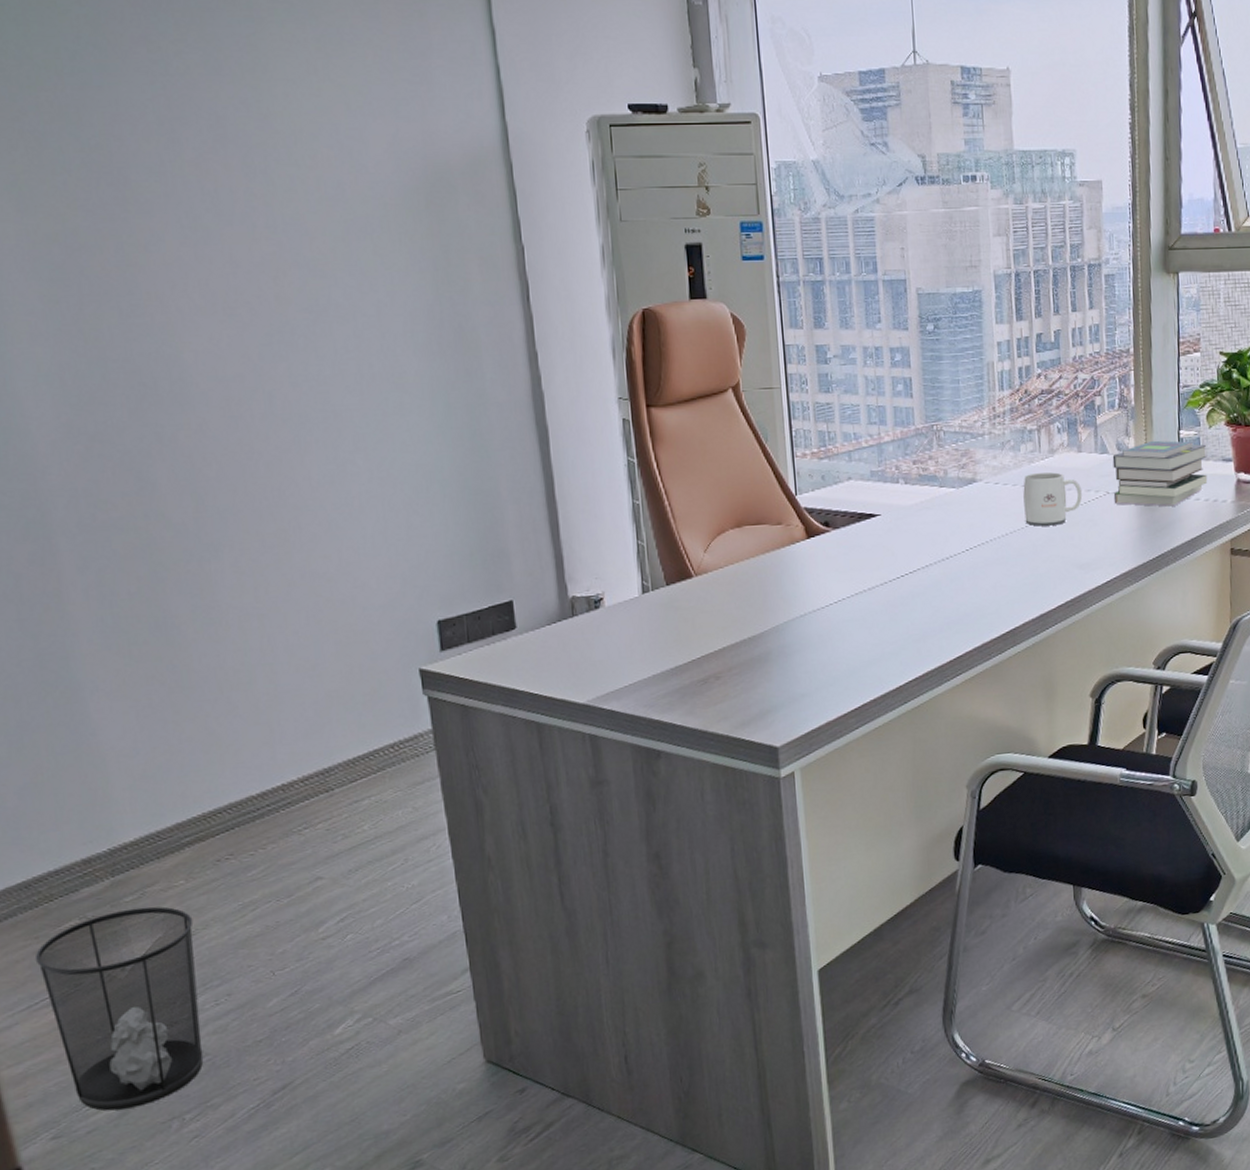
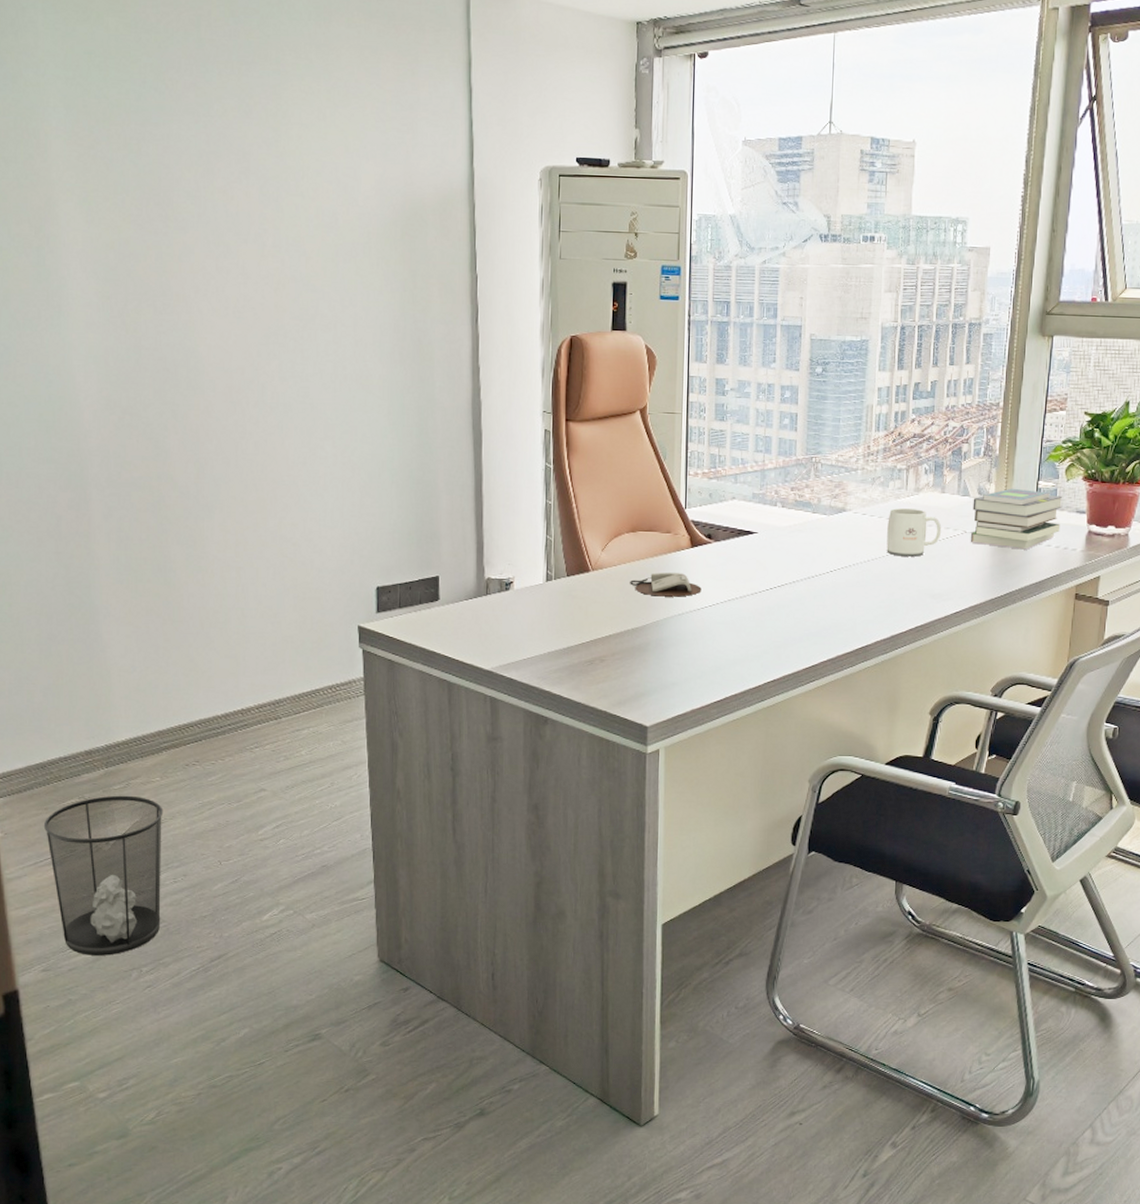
telephone: none [741,568,824,598] -> present [630,572,702,597]

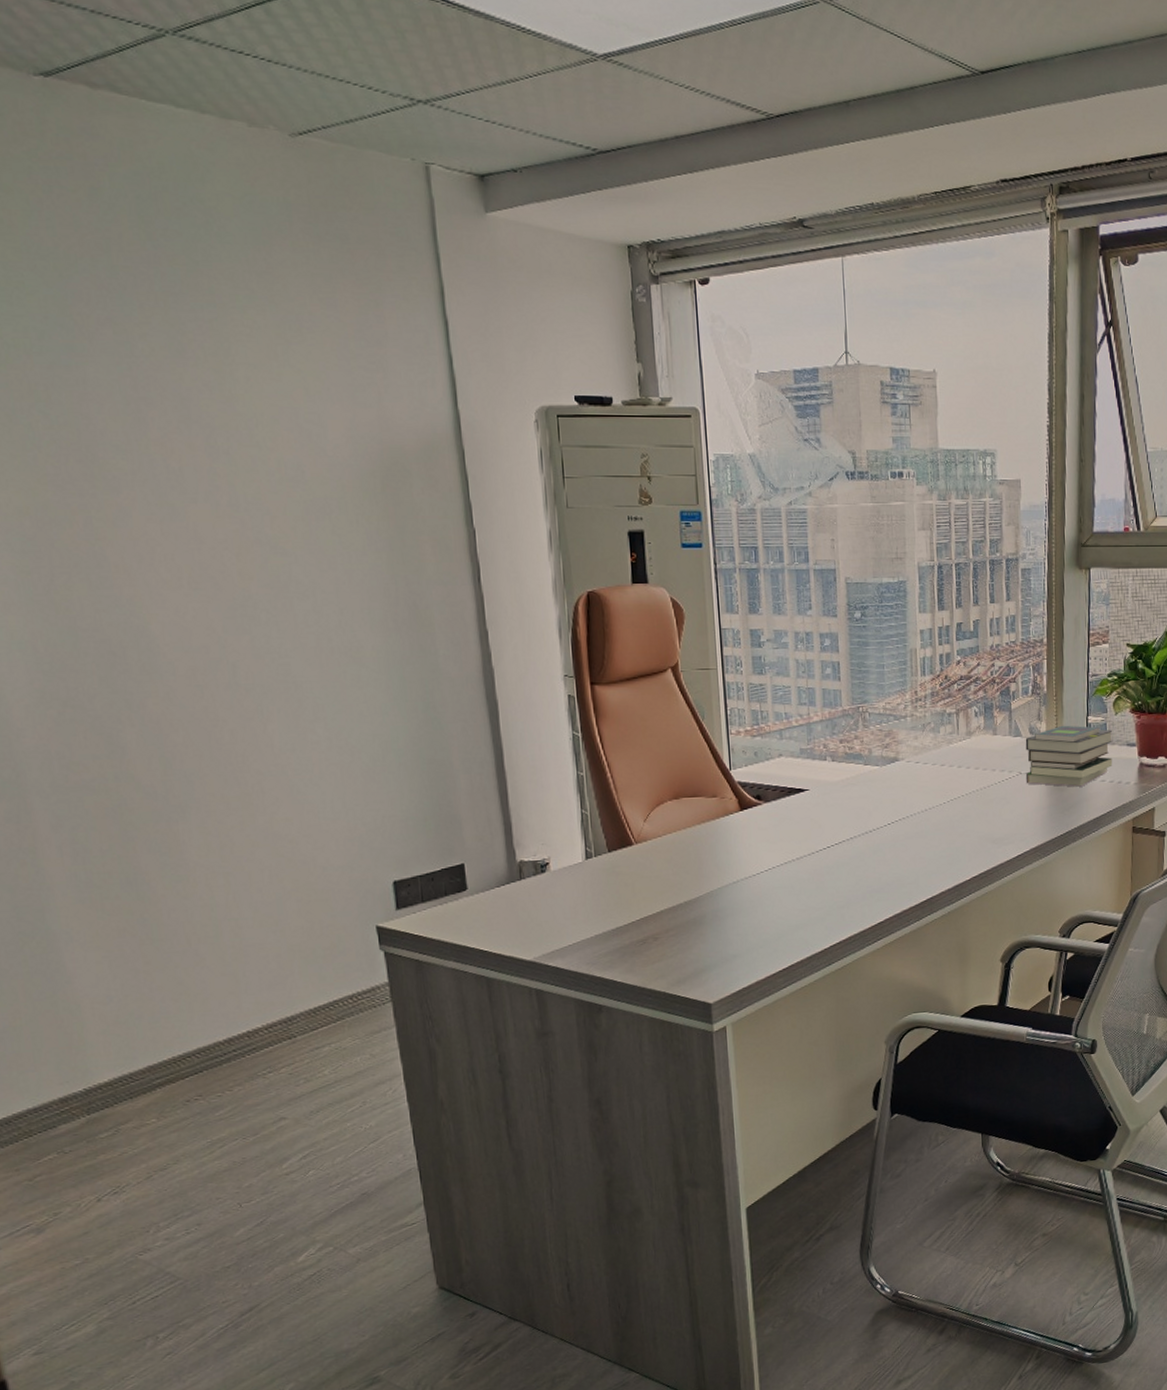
waste bin: present [43,795,164,956] -> none [15,1142,176,1330]
telephone: present [630,572,702,597] -> none [678,838,755,866]
mug: present [886,508,942,557] -> none [942,753,997,803]

